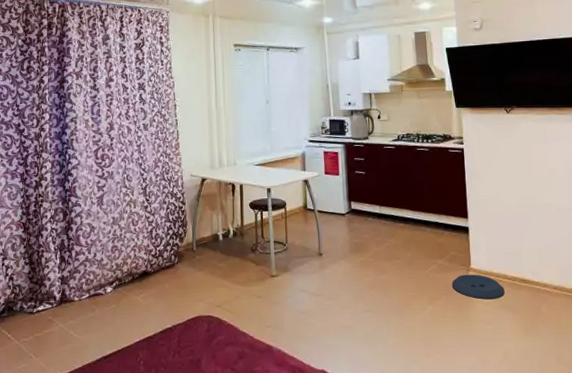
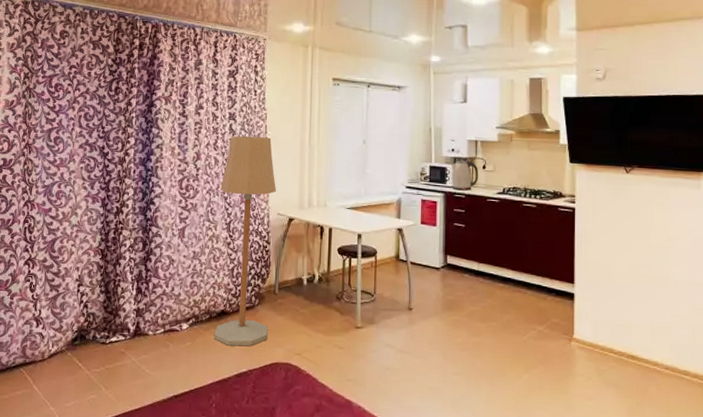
floor lamp: none [134,104,189,304] -> present [213,136,277,347]
robot vacuum: present [451,274,505,300] -> none [551,344,609,374]

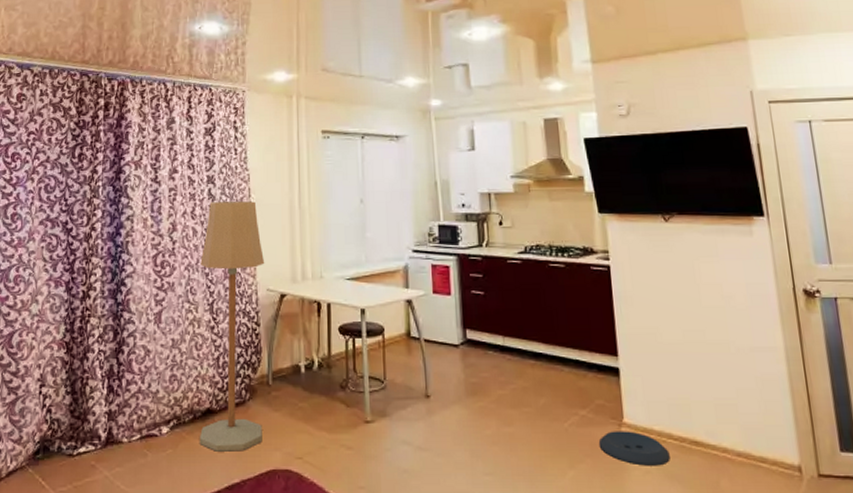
kettle: present [451,160,479,191] -> none [462,216,496,252]
robot vacuum: none [551,344,609,374] -> present [598,431,670,466]

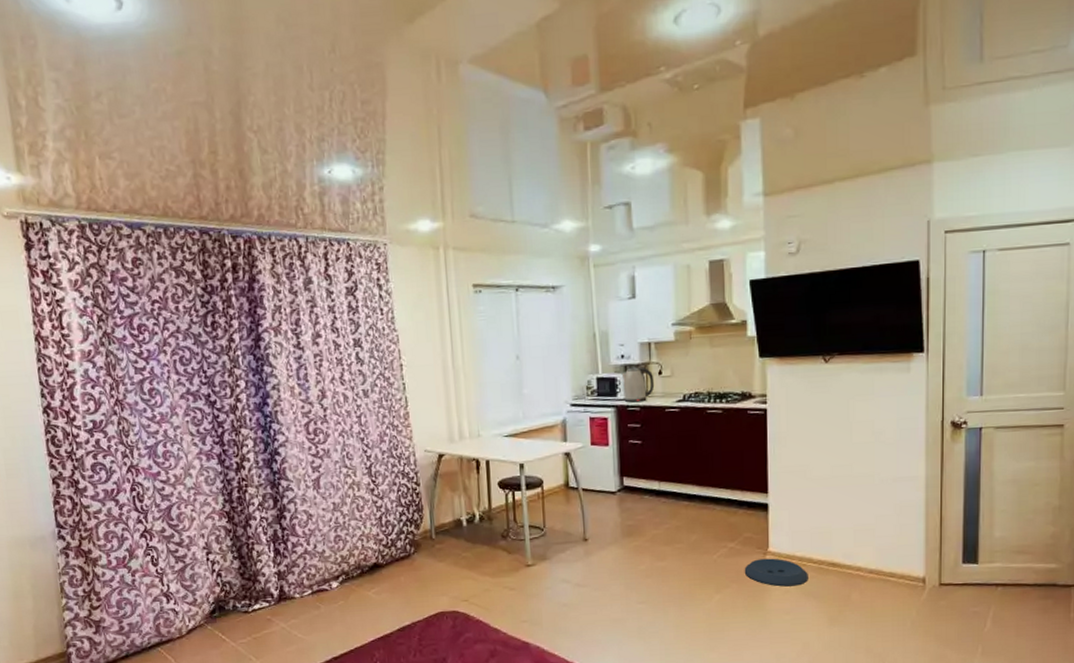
floor lamp: present [199,201,265,452] -> none [354,363,429,600]
kettle: none [462,216,496,252] -> present [621,367,655,403]

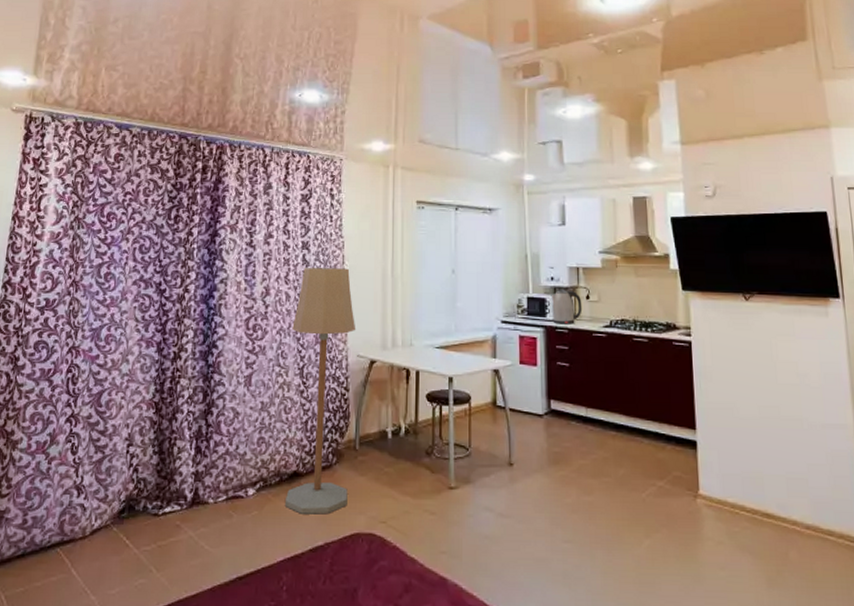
floor lamp: none [354,363,429,600] -> present [284,268,356,515]
robot vacuum: present [744,558,808,587] -> none [674,502,742,537]

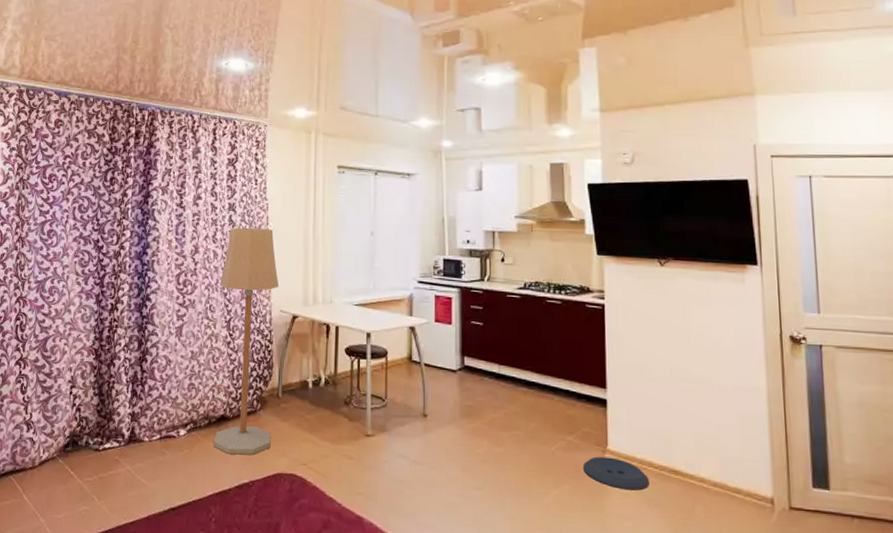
kettle: present [551,290,582,324] -> none [466,252,497,286]
robot vacuum: none [674,502,742,537] -> present [582,456,649,491]

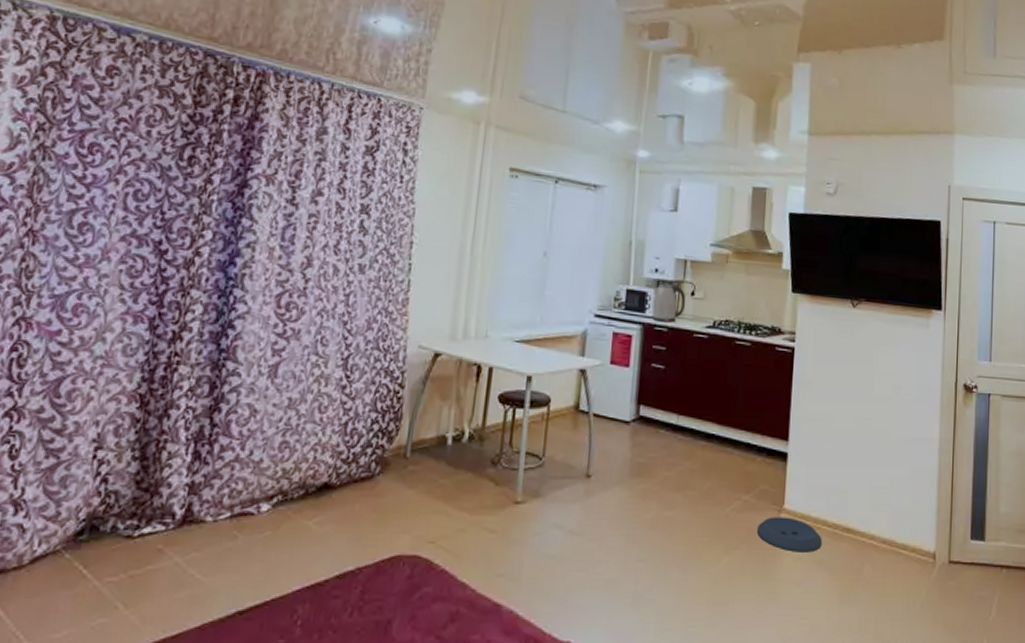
floor lamp: present [213,228,280,455] -> none [308,236,421,534]
kettle: none [466,252,497,286] -> present [652,283,686,323]

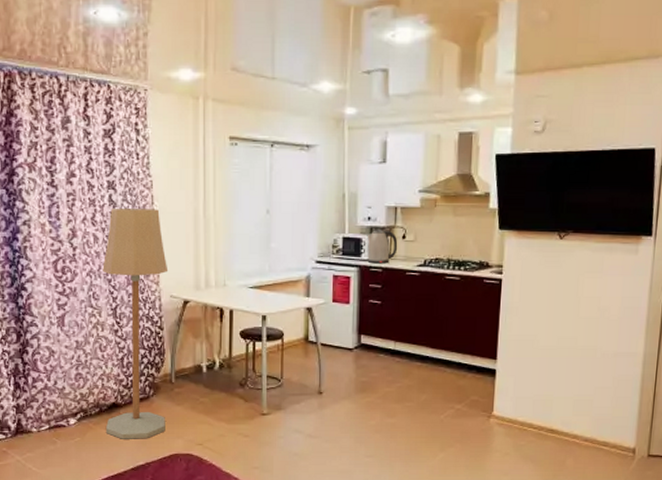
floor lamp: none [308,236,421,534] -> present [102,209,169,439]
robot vacuum: present [756,517,822,552] -> none [468,421,528,449]

